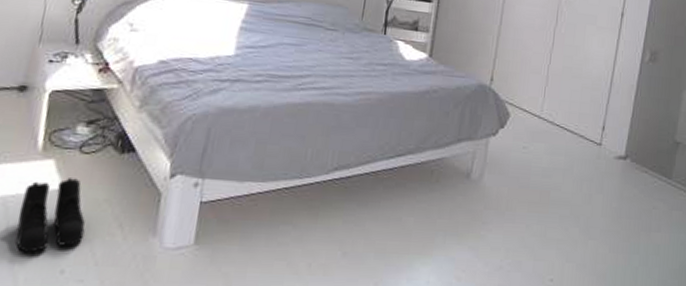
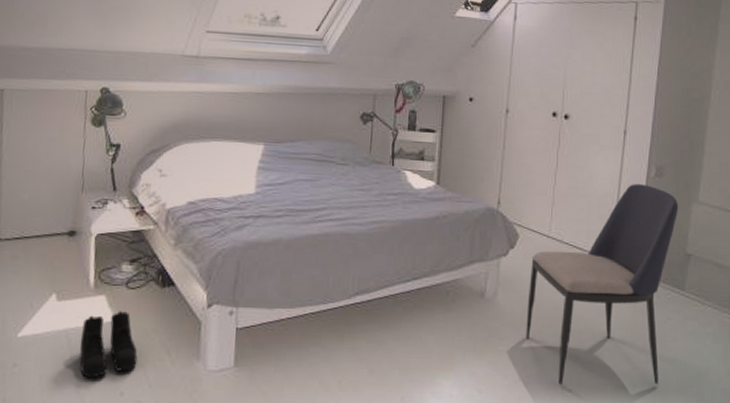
chair: none [510,67,671,275] -> present [526,184,679,385]

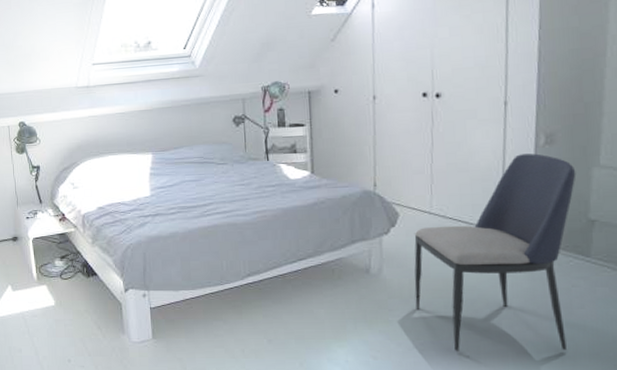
boots: present [79,311,138,378] -> none [33,297,77,349]

